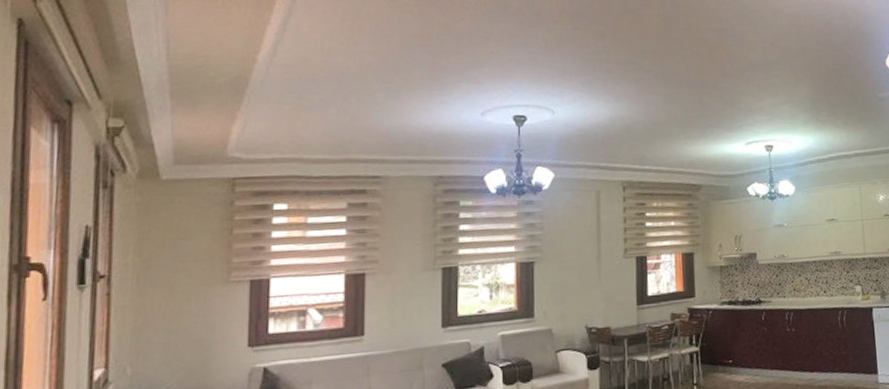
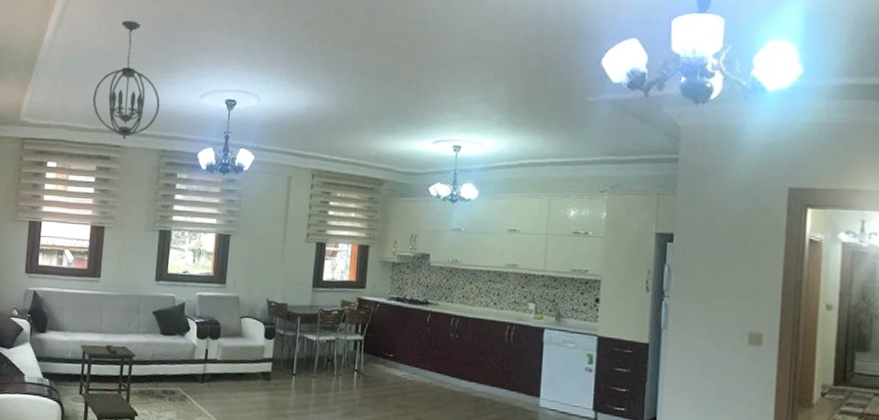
chandelier: none [335,34,430,168] -> present [92,21,160,139]

